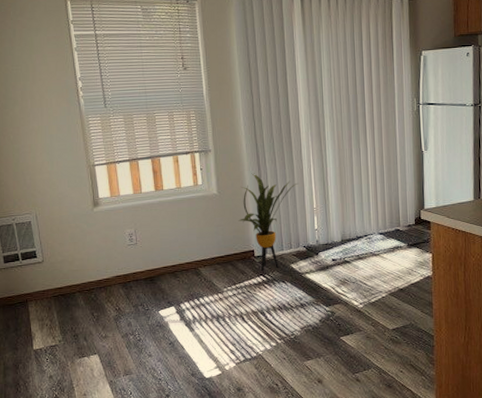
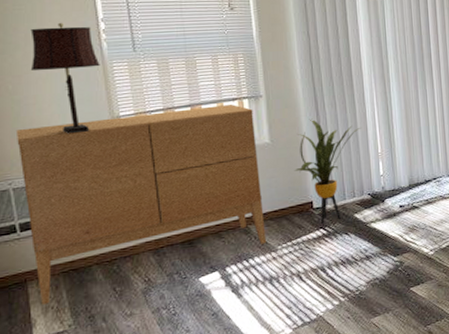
sideboard: none [16,158,214,322] -> present [15,104,266,305]
table lamp: none [25,81,79,179] -> present [30,22,100,134]

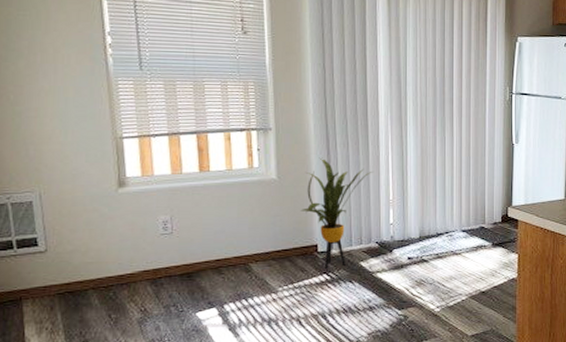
sideboard: present [15,104,266,305] -> none [15,135,267,325]
table lamp: present [30,22,100,134] -> none [33,32,105,152]

